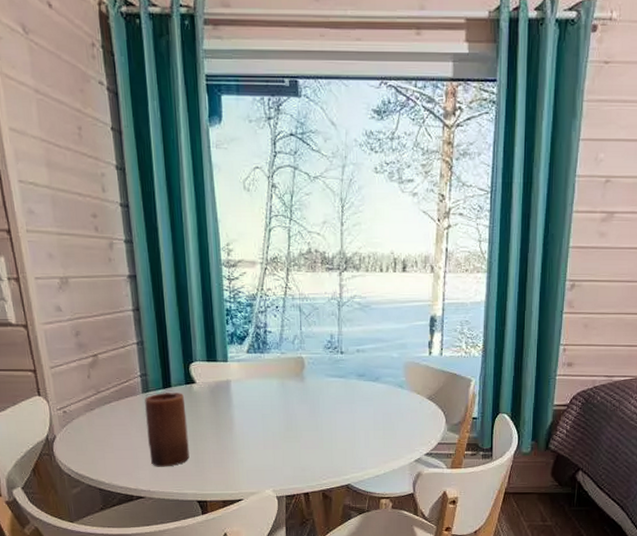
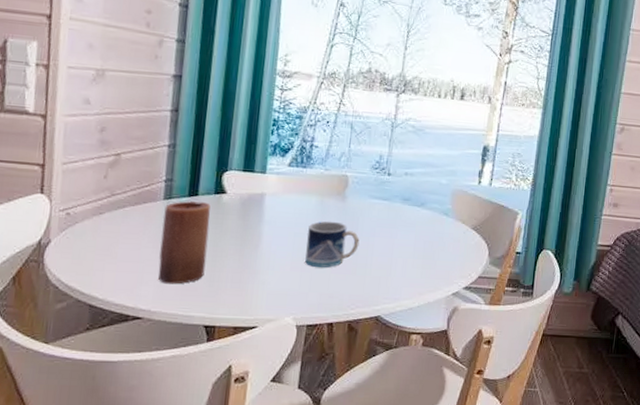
mug: none [274,401,323,444] -> present [305,221,360,268]

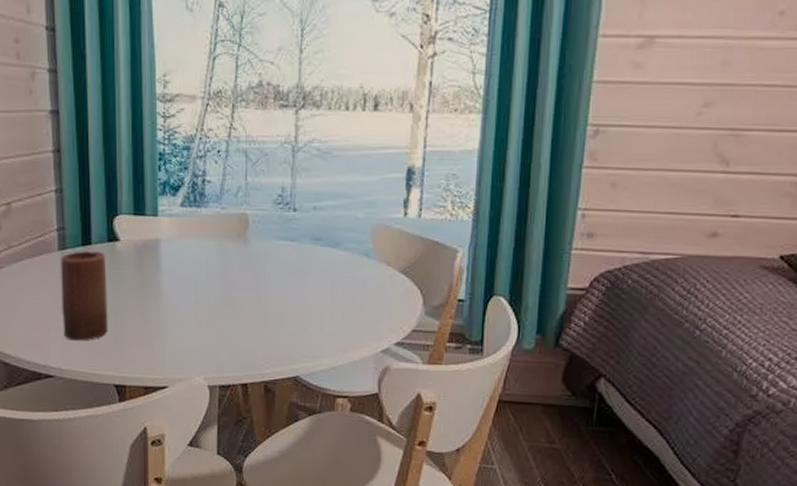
mug: present [305,221,360,268] -> none [210,268,268,321]

